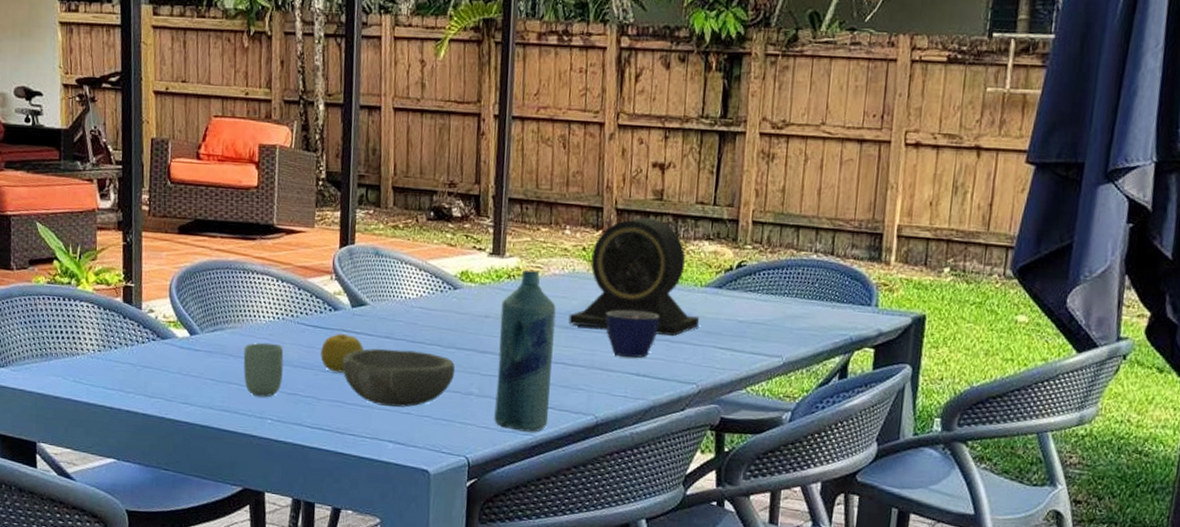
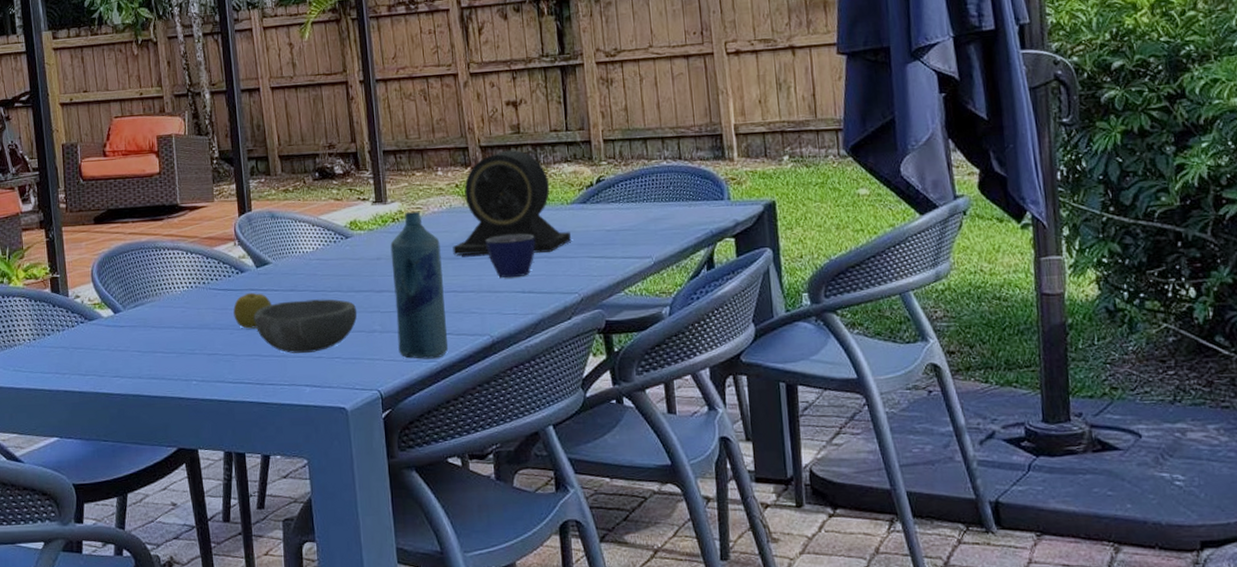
cup: present [243,342,284,397] -> none [164,310,202,361]

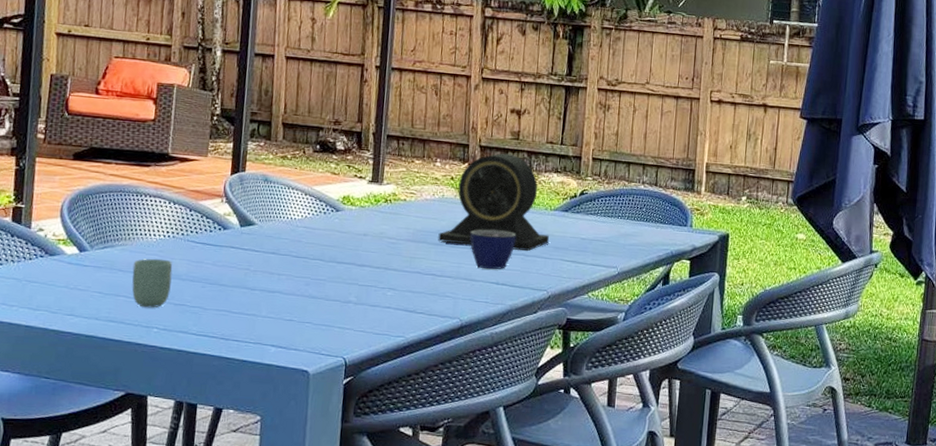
cup: none [164,310,202,361] -> present [132,258,173,308]
fruit: present [233,292,272,329] -> none [208,249,250,285]
bowl: present [253,299,358,353] -> none [229,263,336,315]
bottle: present [390,211,449,359] -> none [370,195,427,334]

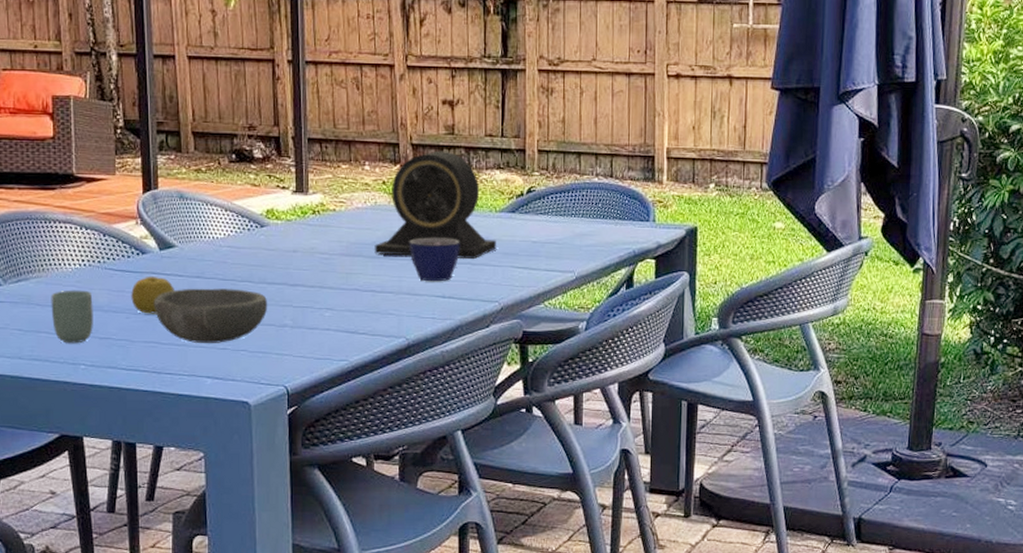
fruit: none [208,249,250,285] -> present [131,276,174,314]
bowl: none [229,263,336,315] -> present [153,288,268,343]

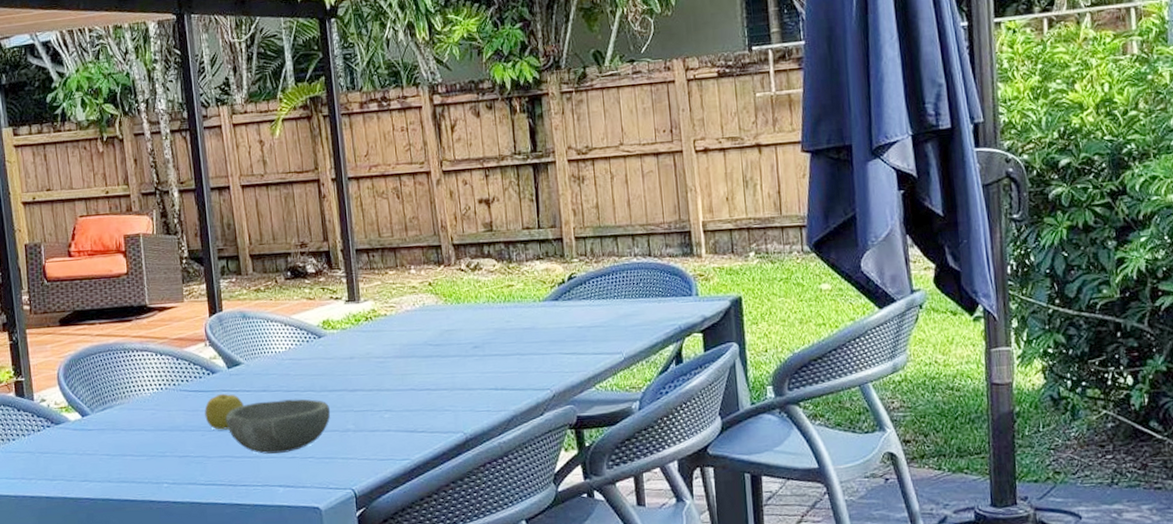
cup: present [51,290,93,344] -> none [133,412,173,464]
speaker: present [374,151,497,259] -> none [426,247,544,354]
cup: present [409,237,460,282] -> none [458,331,508,376]

